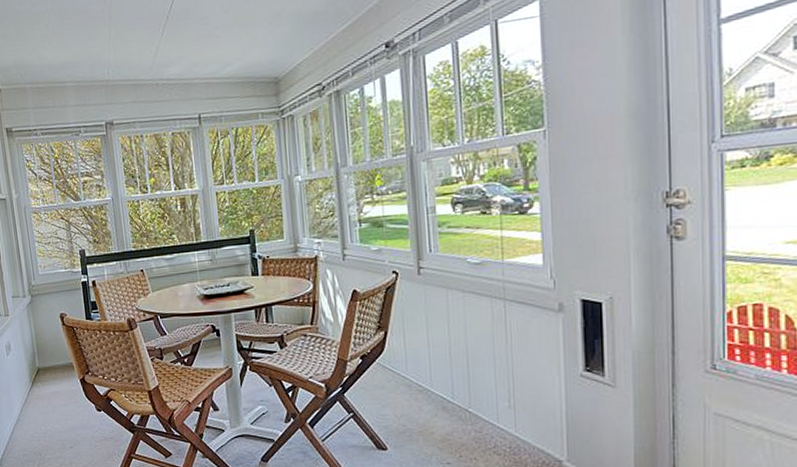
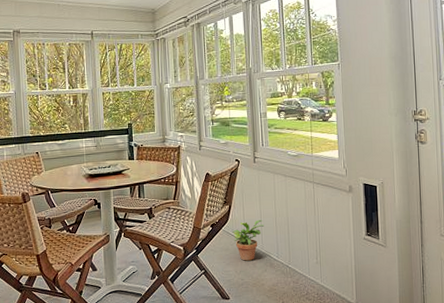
potted plant: none [390,349,434,403] -> present [232,219,264,261]

